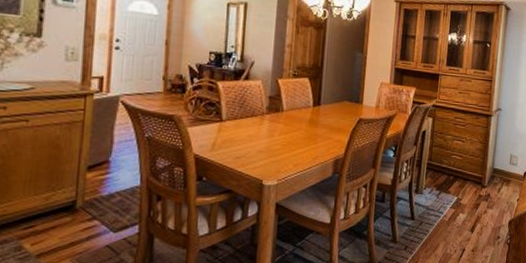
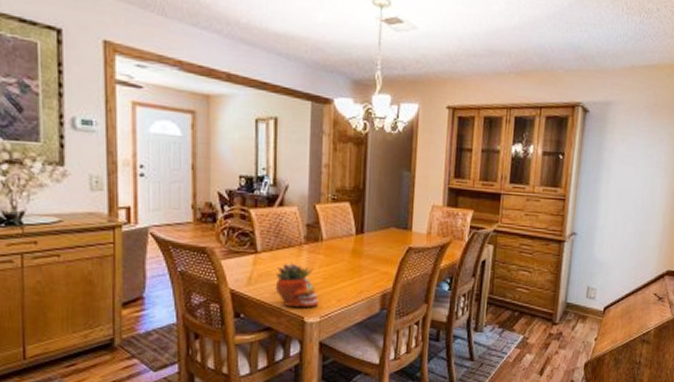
succulent planter: none [237,130,277,172] -> present [275,262,319,308]

